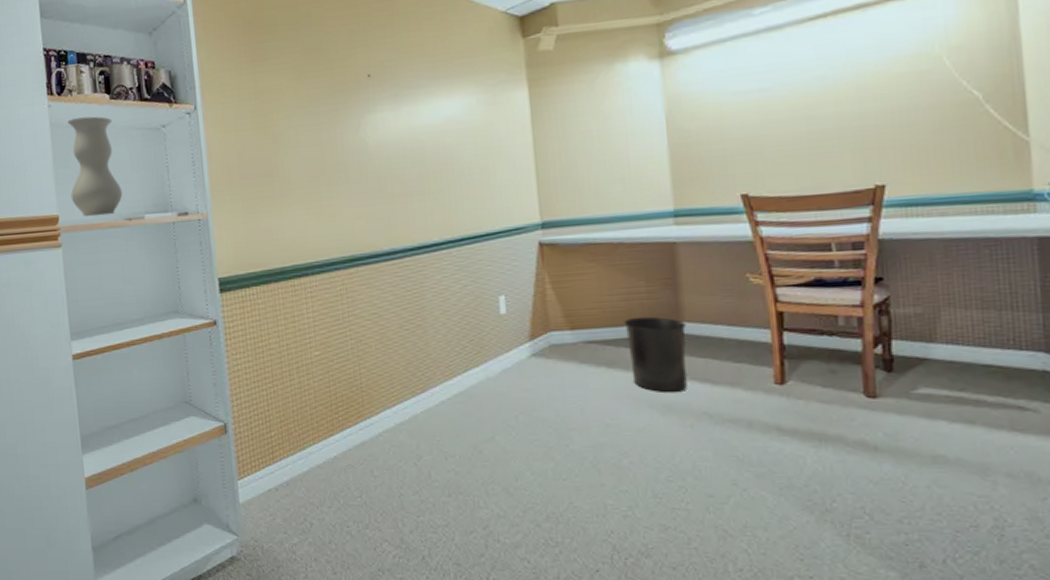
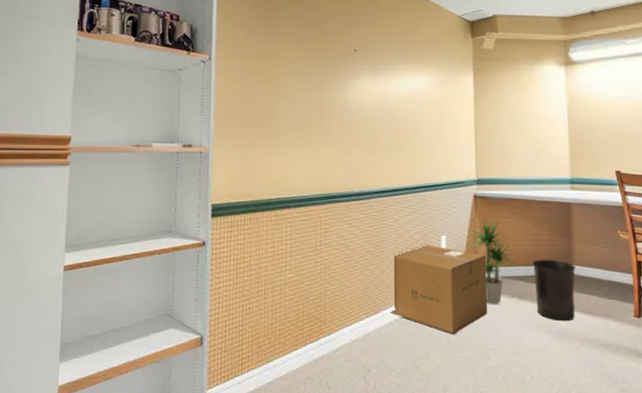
vase: present [67,116,123,217] -> none [85,53,135,141]
box: none [438,307,567,413] -> present [390,244,488,334]
potted plant: none [532,271,603,375] -> present [465,219,517,304]

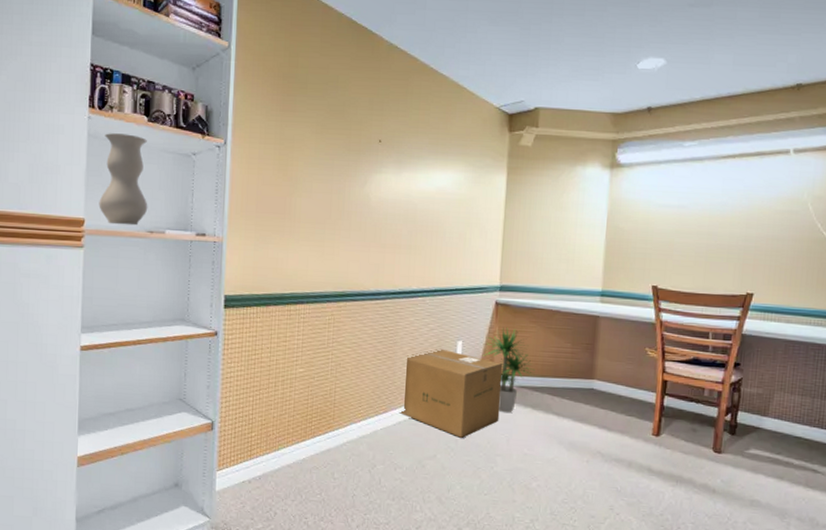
vase: none [85,53,135,141] -> present [99,133,148,226]
waste bin: present [532,259,575,320] -> none [549,371,596,434]

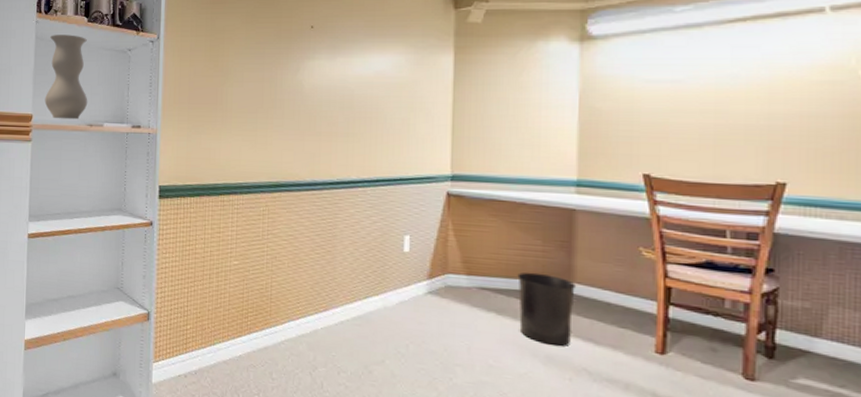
box: present [399,348,503,438] -> none [341,243,459,343]
potted plant: present [482,327,535,412] -> none [433,220,498,317]
waste bin: none [549,371,596,434] -> present [517,272,575,346]

